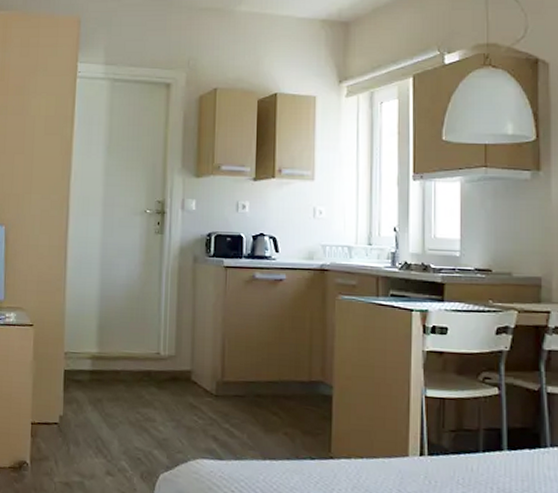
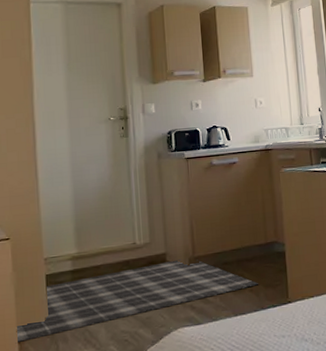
rug: none [28,380,296,436] -> present [15,259,259,344]

